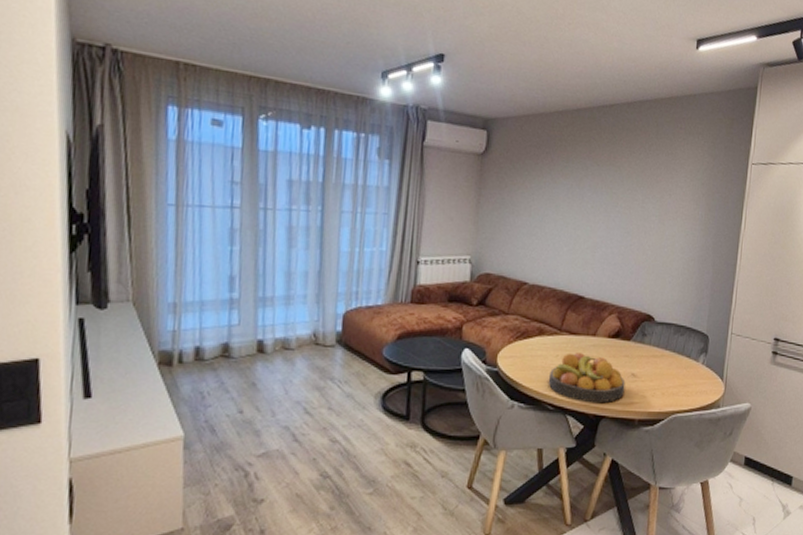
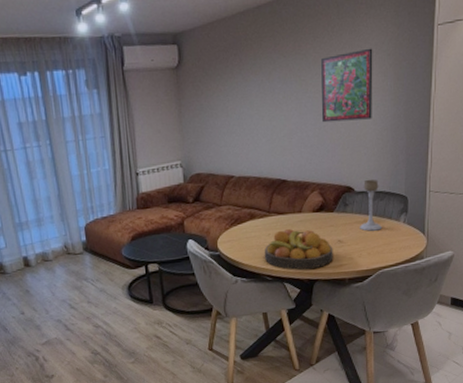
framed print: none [628,173,688,246] -> present [321,48,373,123]
candle holder: none [656,310,681,369] -> present [360,179,382,231]

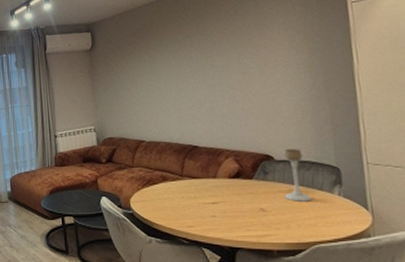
fruit bowl: present [264,228,333,270] -> none [178,192,257,237]
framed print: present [321,48,373,123] -> none [226,26,287,94]

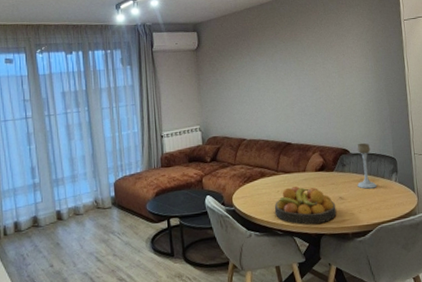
fruit bowl: none [178,192,257,237] -> present [274,186,337,225]

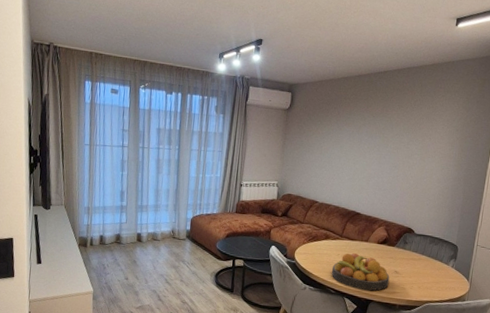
candle holder: present [357,142,377,189] -> none [414,225,436,270]

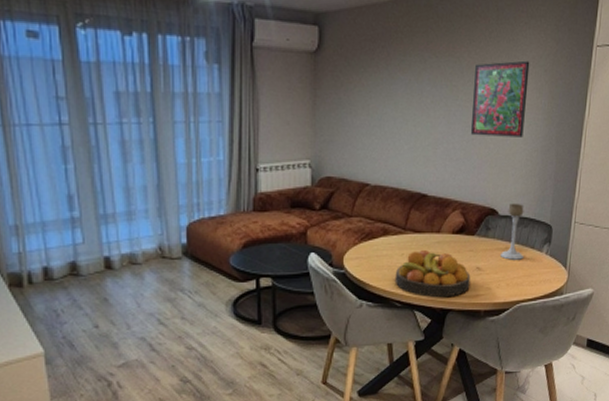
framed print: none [395,122,445,178] -> present [470,60,530,138]
candle holder: none [414,225,436,270] -> present [500,203,524,260]

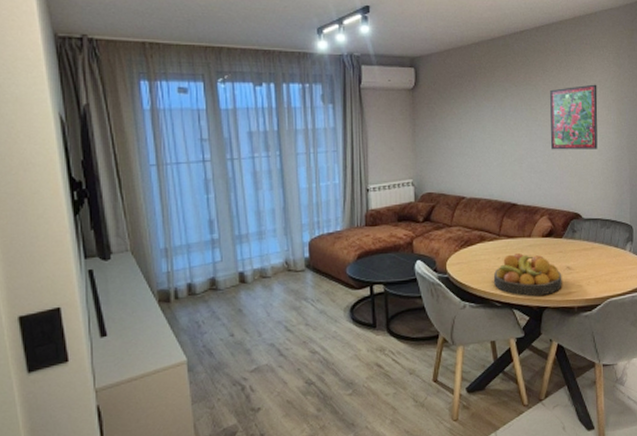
candle holder: present [500,203,524,260] -> none [588,207,609,259]

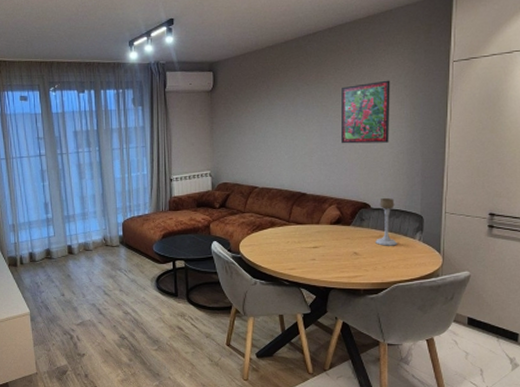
fruit bowl: present [493,252,562,297] -> none [282,237,349,278]
candle holder: none [588,207,609,259] -> present [375,197,397,246]

